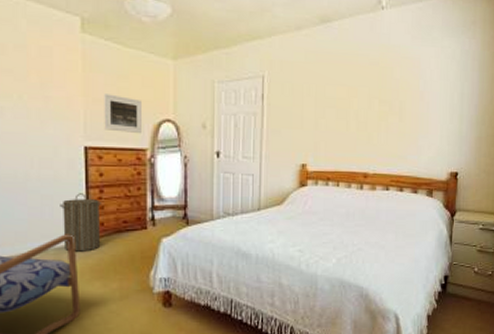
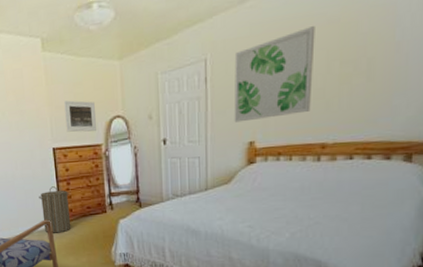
wall art: none [288,64,360,144] -> present [234,26,315,123]

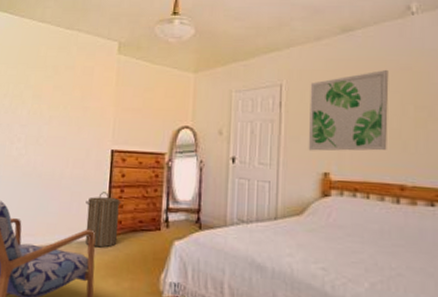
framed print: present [64,100,97,132] -> none [129,104,164,140]

